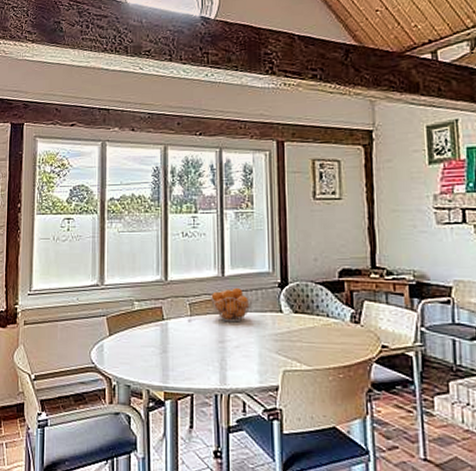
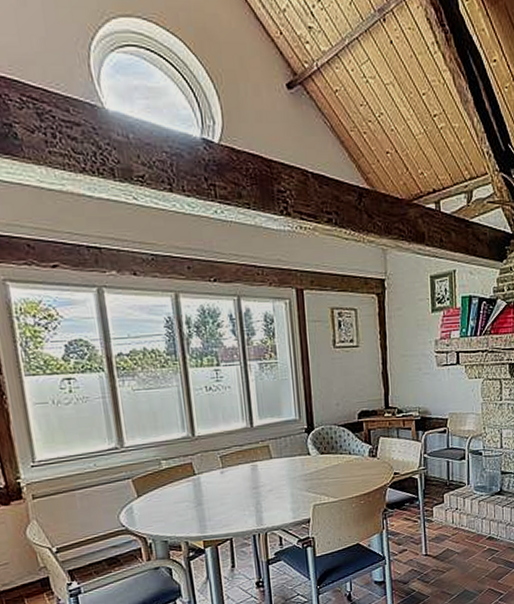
fruit basket: present [211,287,253,323] -> none [241,436,283,470]

